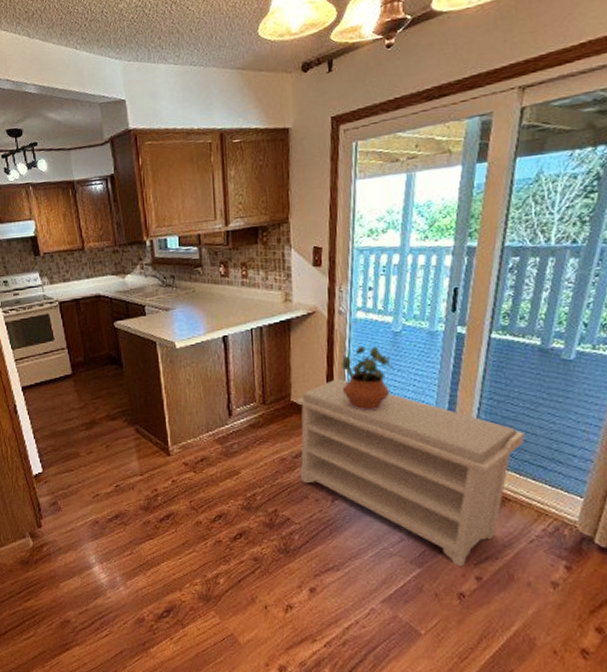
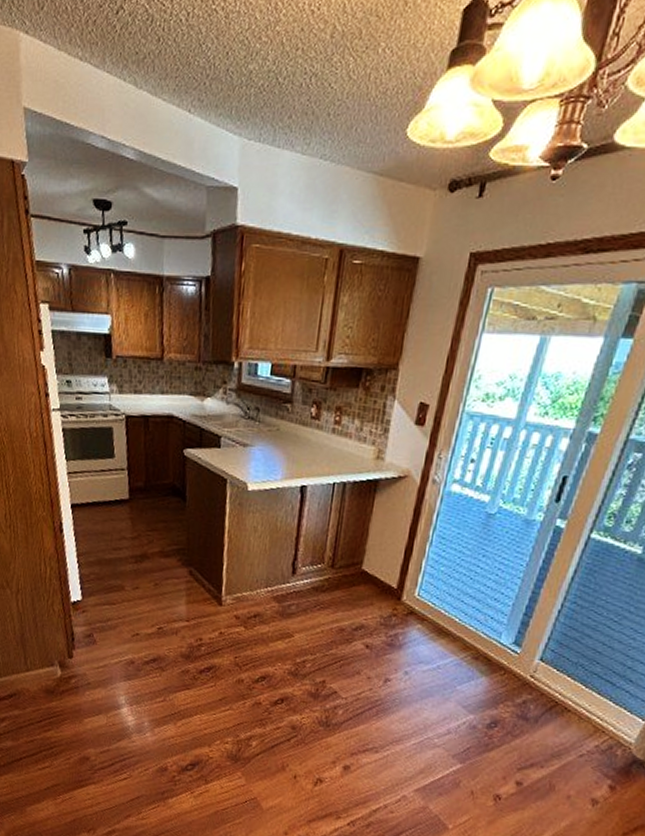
bench: present [296,378,525,567] -> none [356,553,602,769]
potted plant: present [342,345,394,411] -> none [419,522,480,594]

